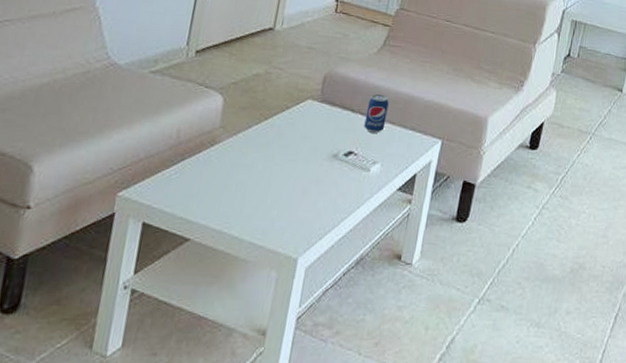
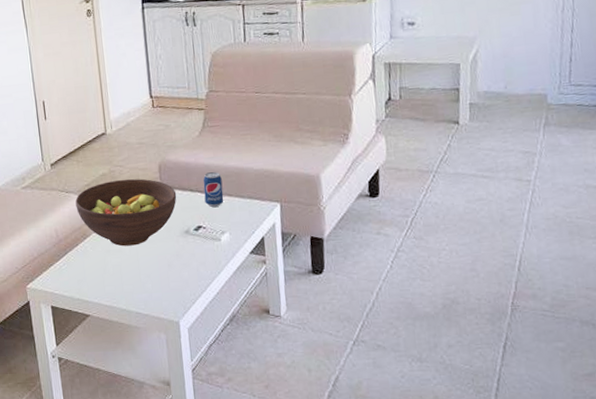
fruit bowl: none [212,83,336,163] -> present [75,179,177,247]

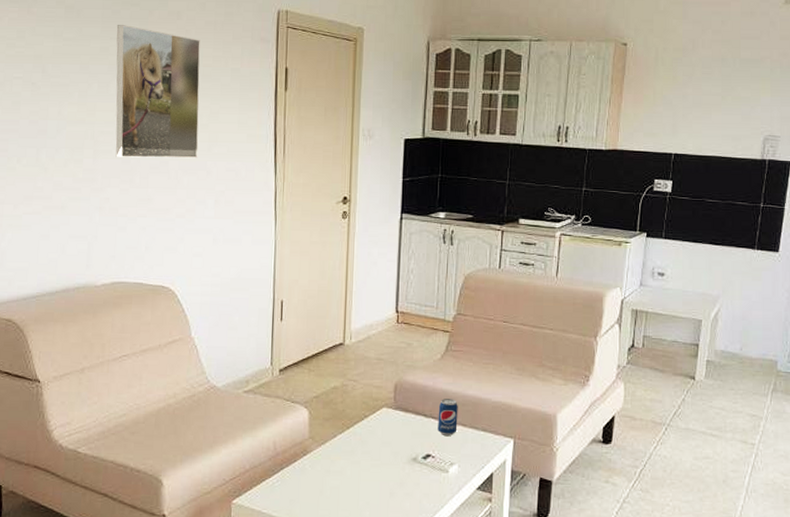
fruit bowl: present [75,179,177,247] -> none [300,395,409,468]

